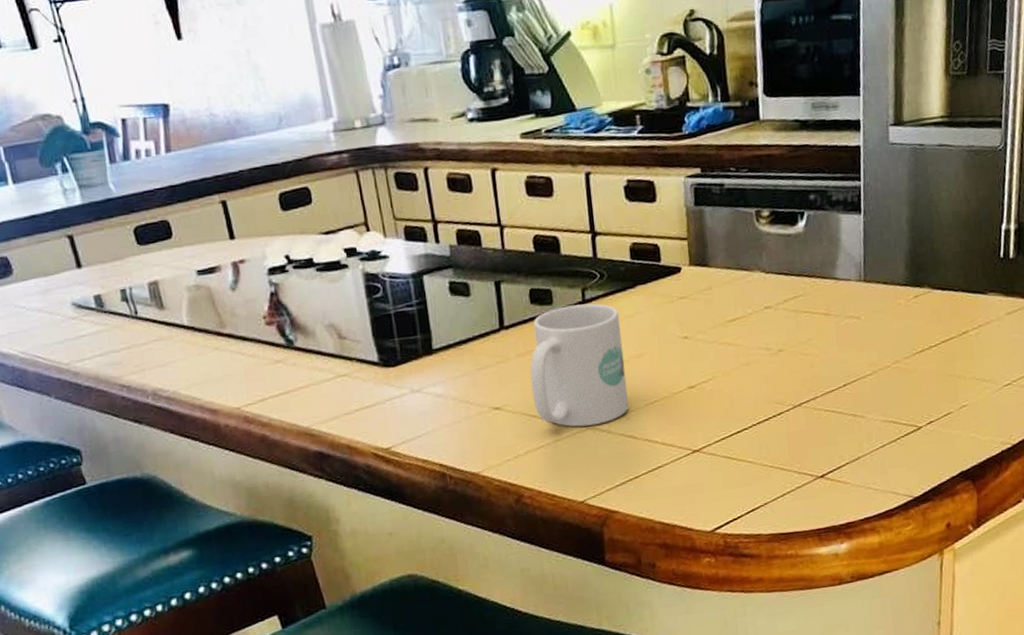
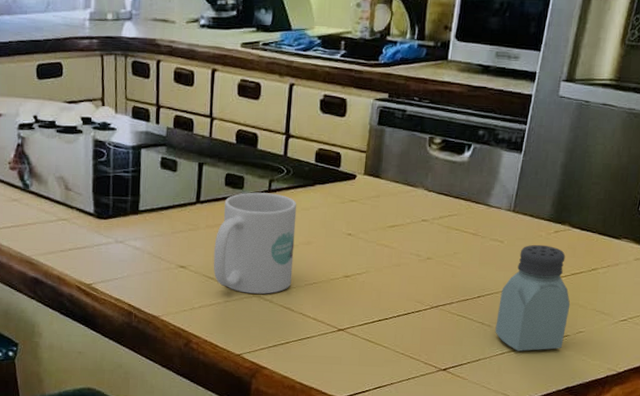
saltshaker: none [868,313,948,441] -> present [495,244,571,352]

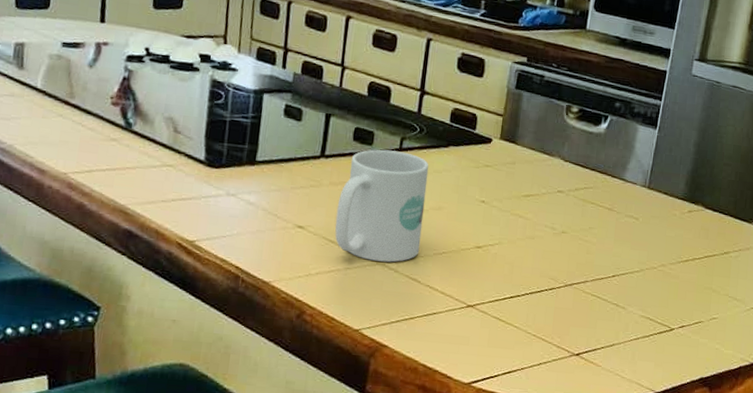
saltshaker: present [495,244,571,352] -> none [629,223,704,337]

